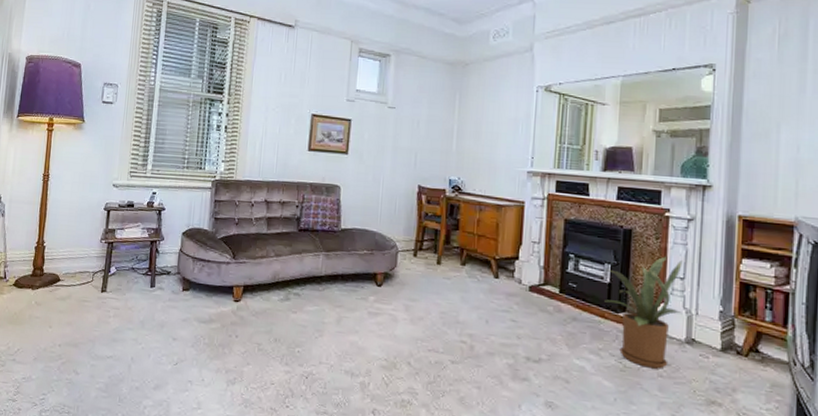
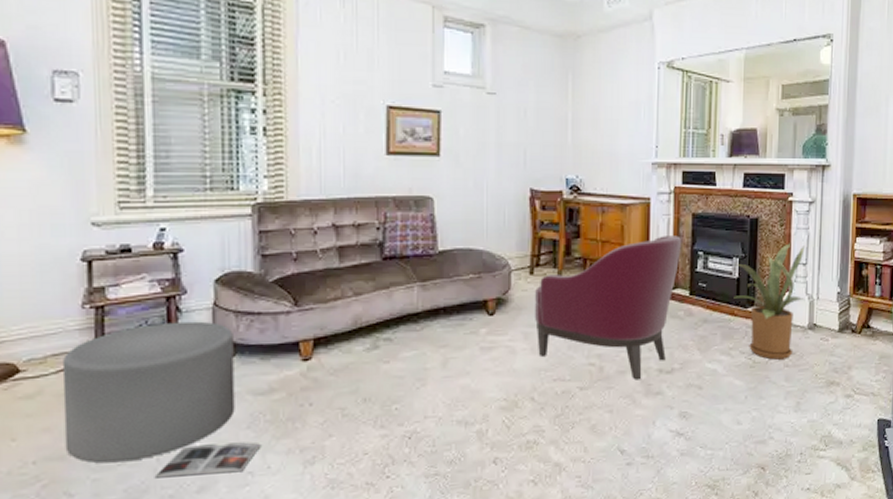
pouf: none [78,259,190,357] -> present [62,321,235,464]
magazine: none [128,352,200,380] -> present [154,442,261,478]
armchair: none [414,236,553,364] -> present [534,235,681,380]

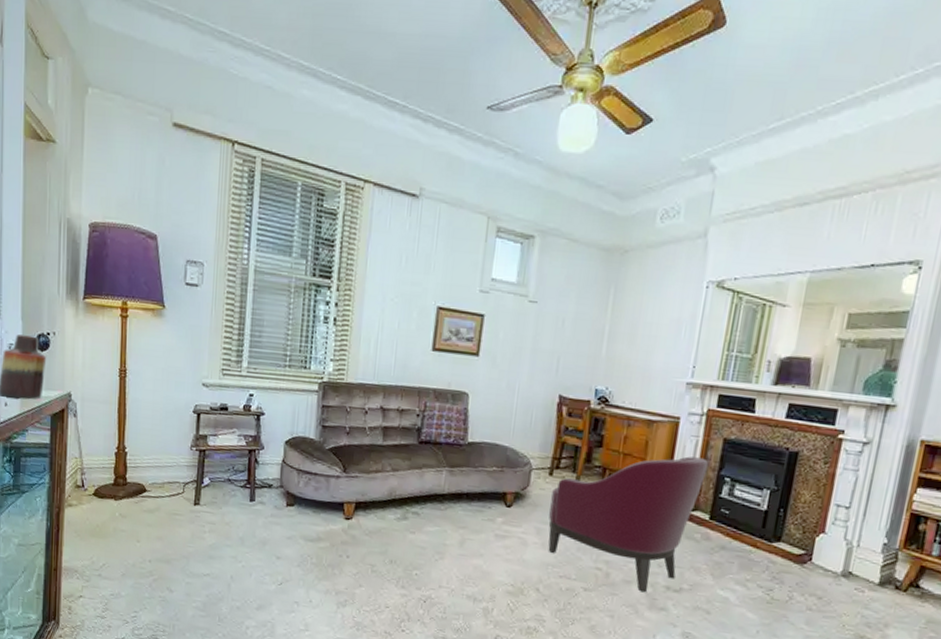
pouf: present [62,321,235,464] -> none [170,470,295,575]
magazine: present [154,442,261,478] -> none [228,571,307,600]
house plant: present [734,243,805,360] -> none [758,483,851,602]

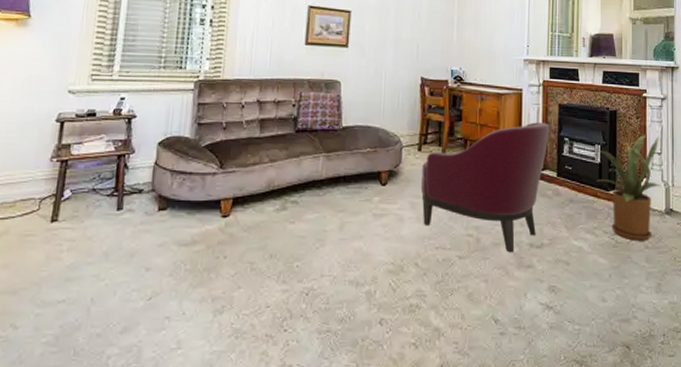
house plant: none [758,483,851,602] -> present [596,134,661,241]

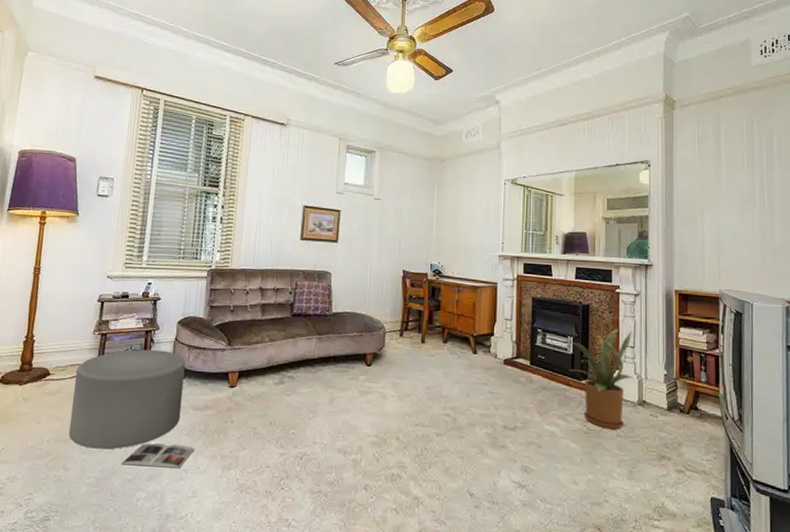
pouf: none [18,177,168,300] -> present [68,349,186,450]
magazine: none [87,288,180,317] -> present [121,443,195,469]
armchair: present [420,122,549,253] -> none [401,314,523,433]

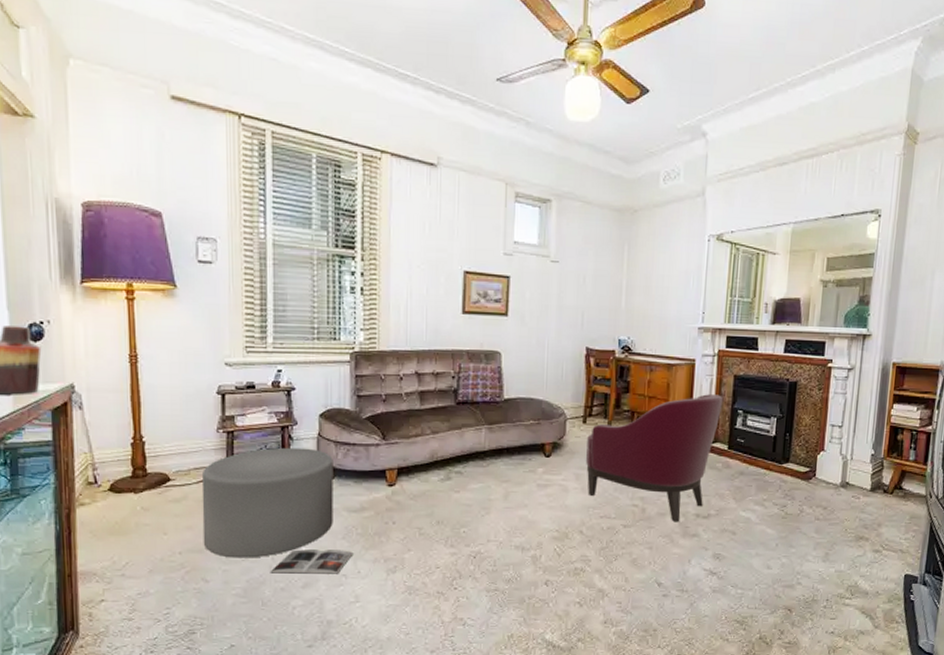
armchair: none [401,314,523,433] -> present [585,394,722,522]
house plant: present [569,328,633,430] -> none [770,406,841,513]

